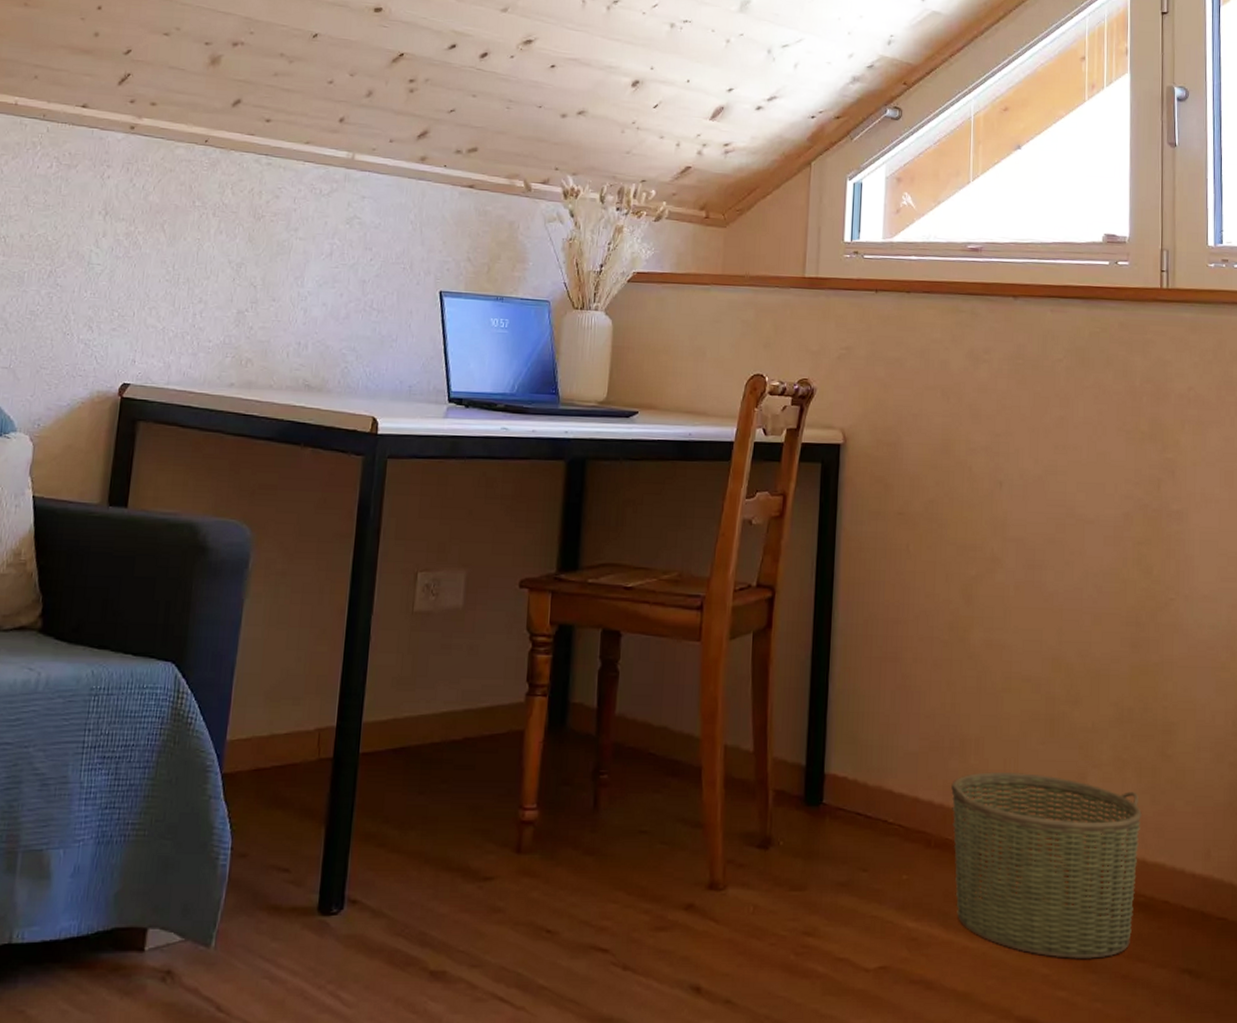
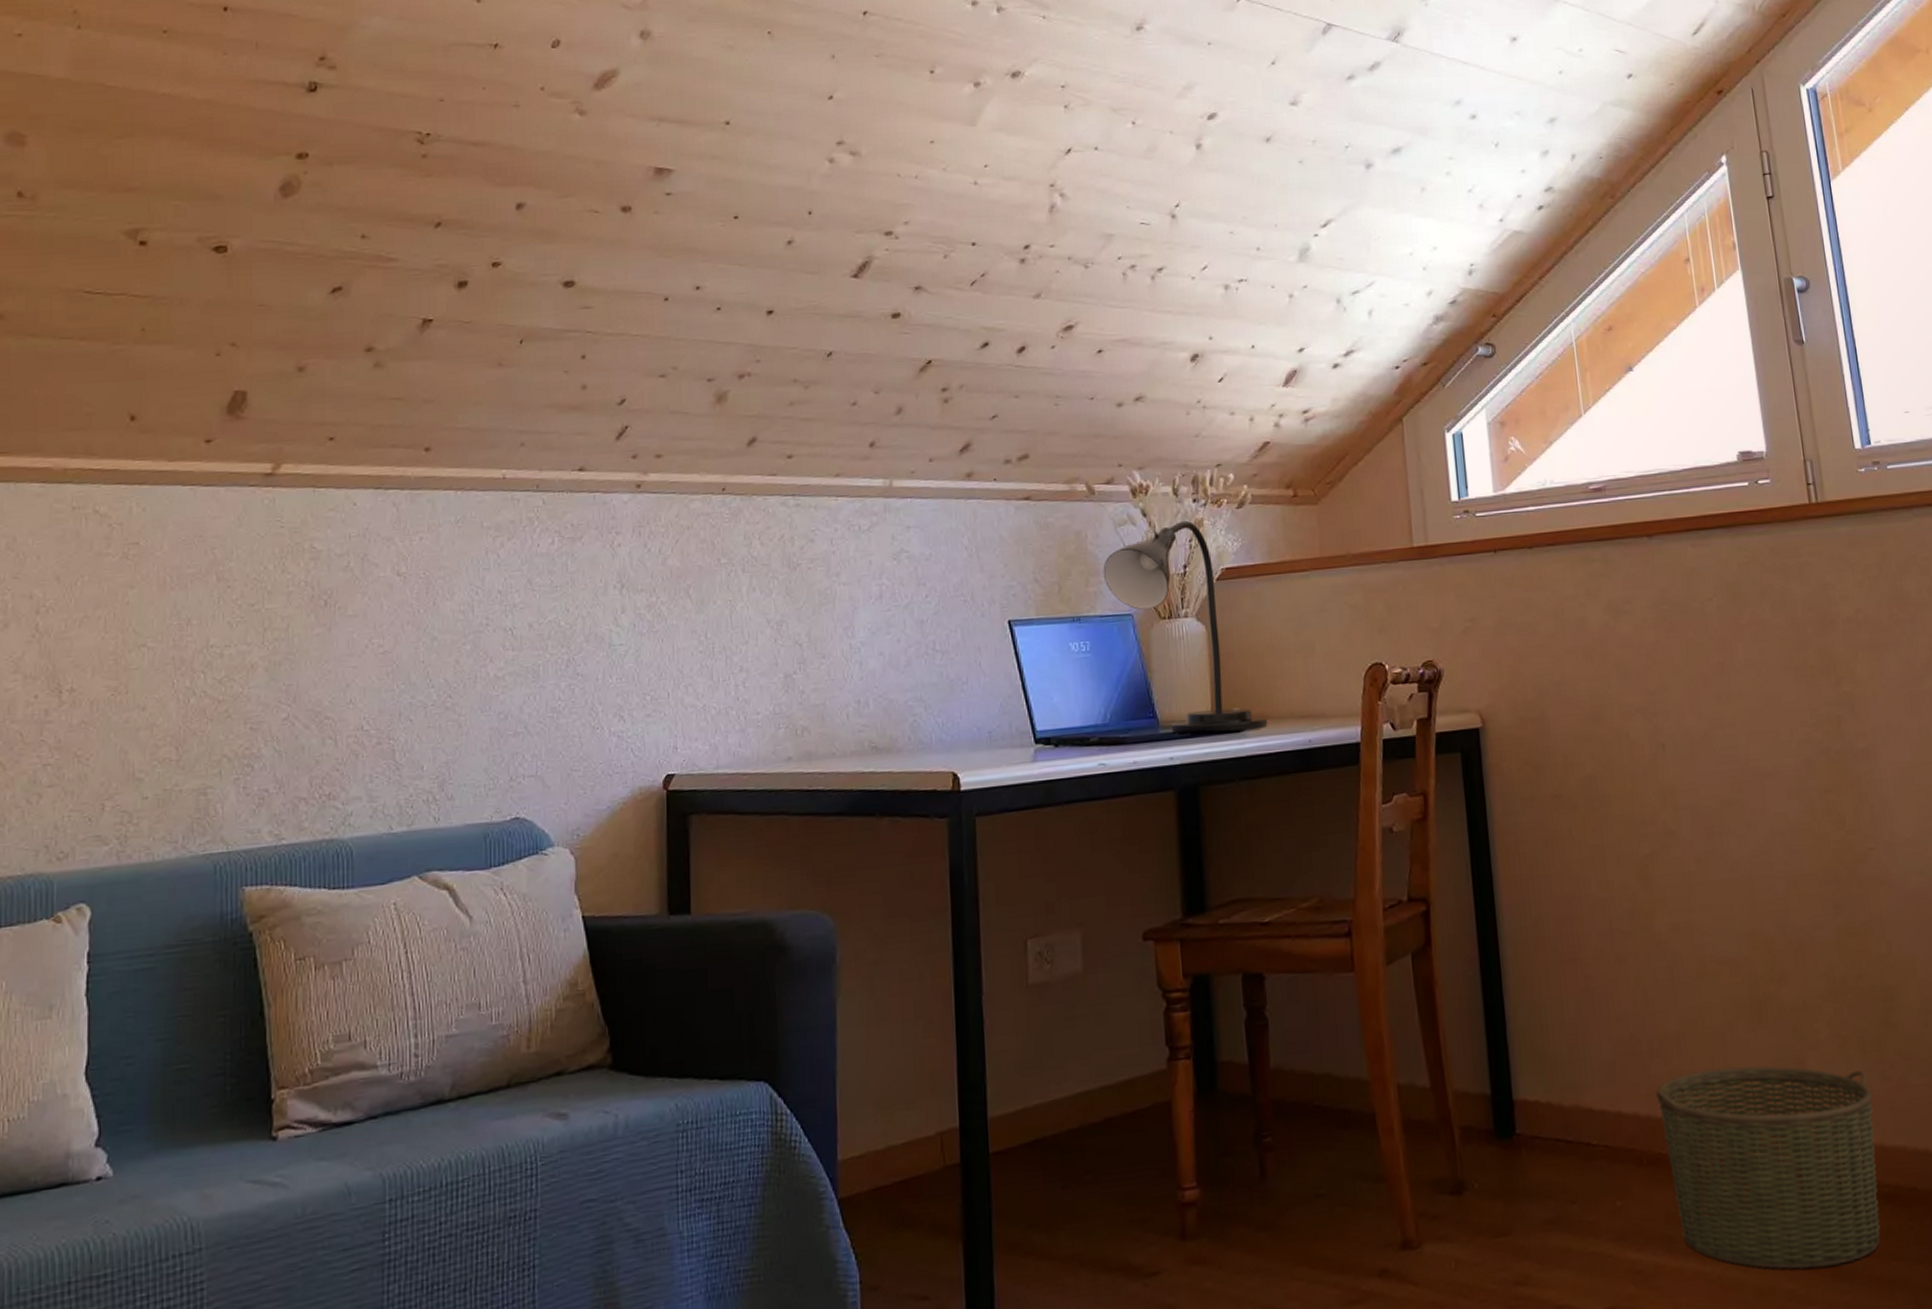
desk lamp: none [528,225,656,418] -> present [1103,520,1268,734]

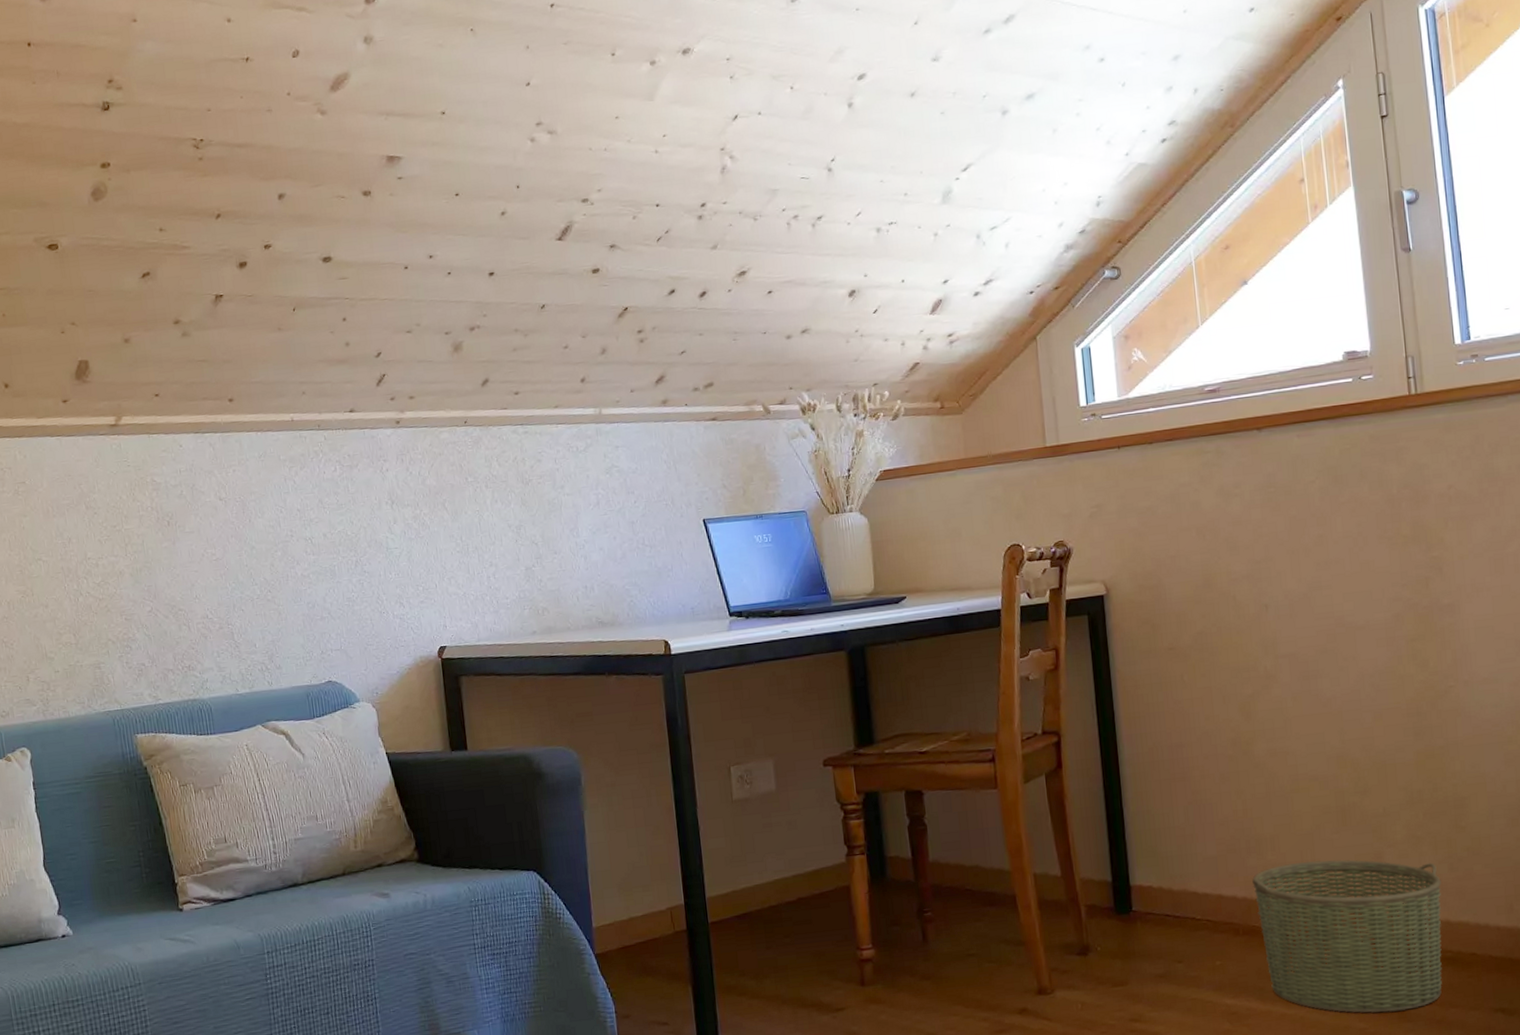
desk lamp: present [1103,520,1268,734] -> none [779,432,923,606]

